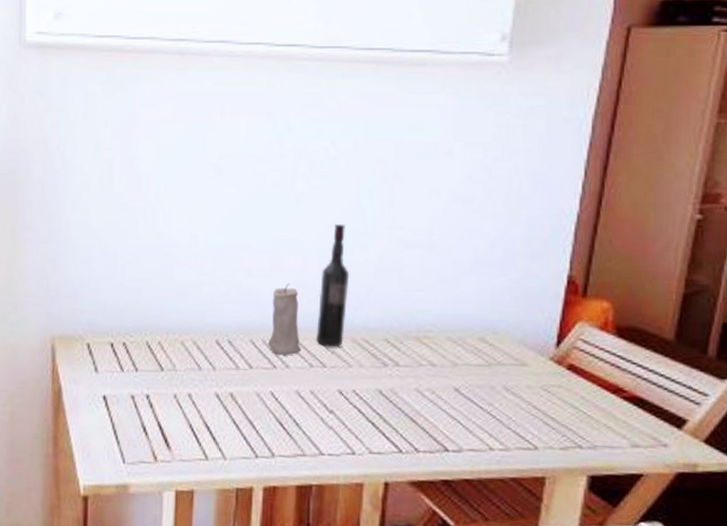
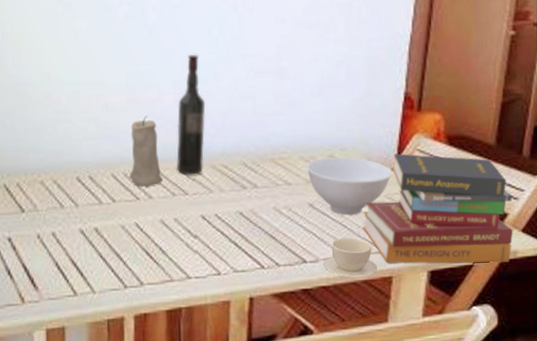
bowl: none [454,340,550,404] -> present [307,157,392,215]
teacup: none [467,428,528,474] -> present [323,237,377,277]
books: none [514,342,694,477] -> present [363,154,513,263]

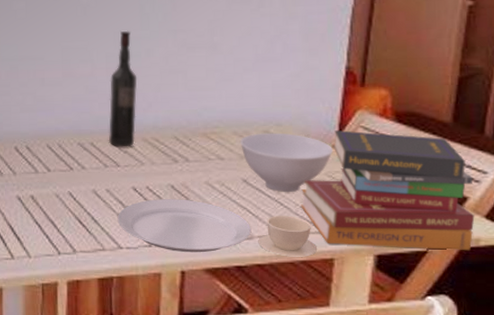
candle: present [129,116,164,187] -> none [63,90,96,158]
plate: none [185,225,317,279] -> present [117,199,252,253]

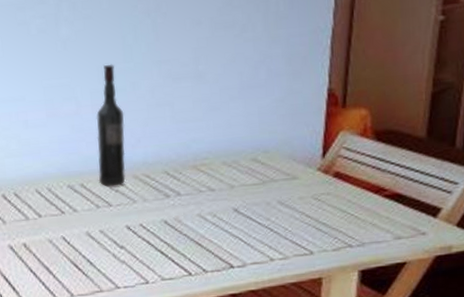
plate: present [117,199,252,253] -> none [112,233,244,286]
bowl: present [240,133,333,192] -> none [230,159,318,218]
teacup: present [258,215,317,257] -> none [251,240,306,280]
books: present [301,130,475,251] -> none [290,152,448,265]

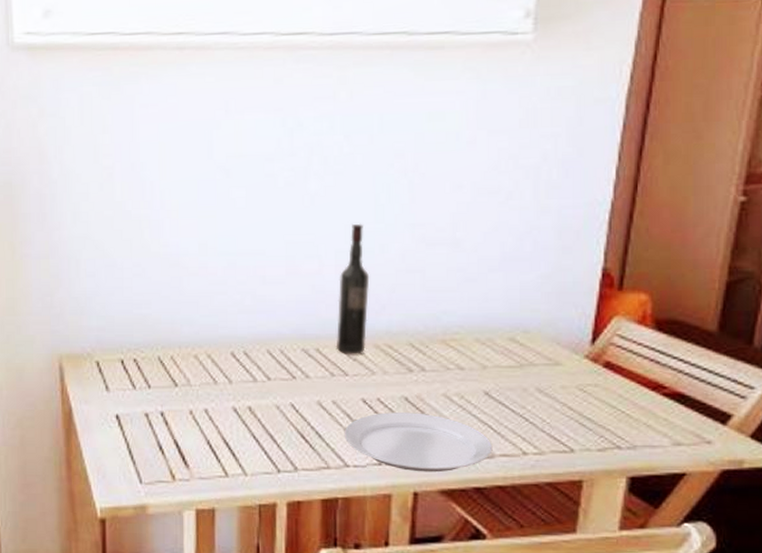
plate: none [112,233,244,286] -> present [344,412,493,473]

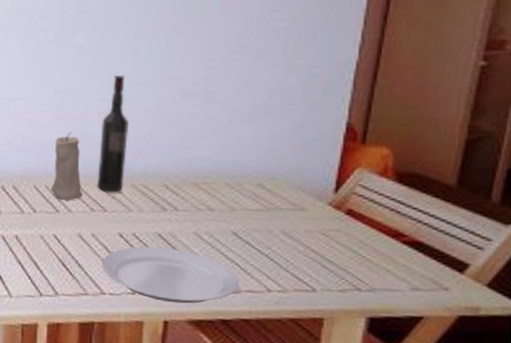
candle: none [285,289,322,365] -> present [50,132,84,201]

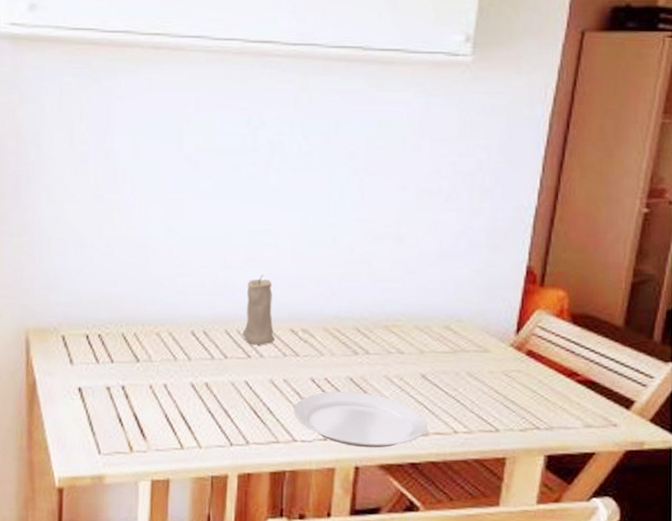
wine bottle: present [96,75,129,192] -> none [288,216,322,336]

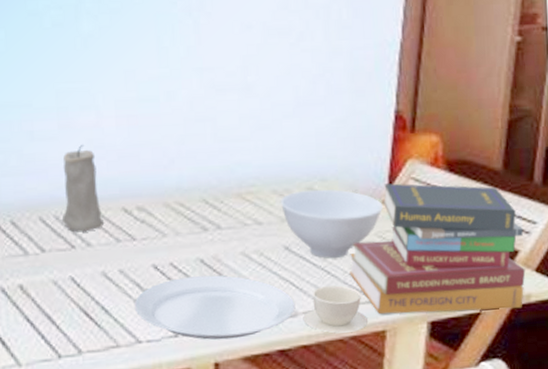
bowl: none [421,328,510,389] -> present [281,189,383,258]
teacup: none [433,412,490,455] -> present [303,285,368,333]
books: none [477,329,641,454] -> present [349,183,526,315]

